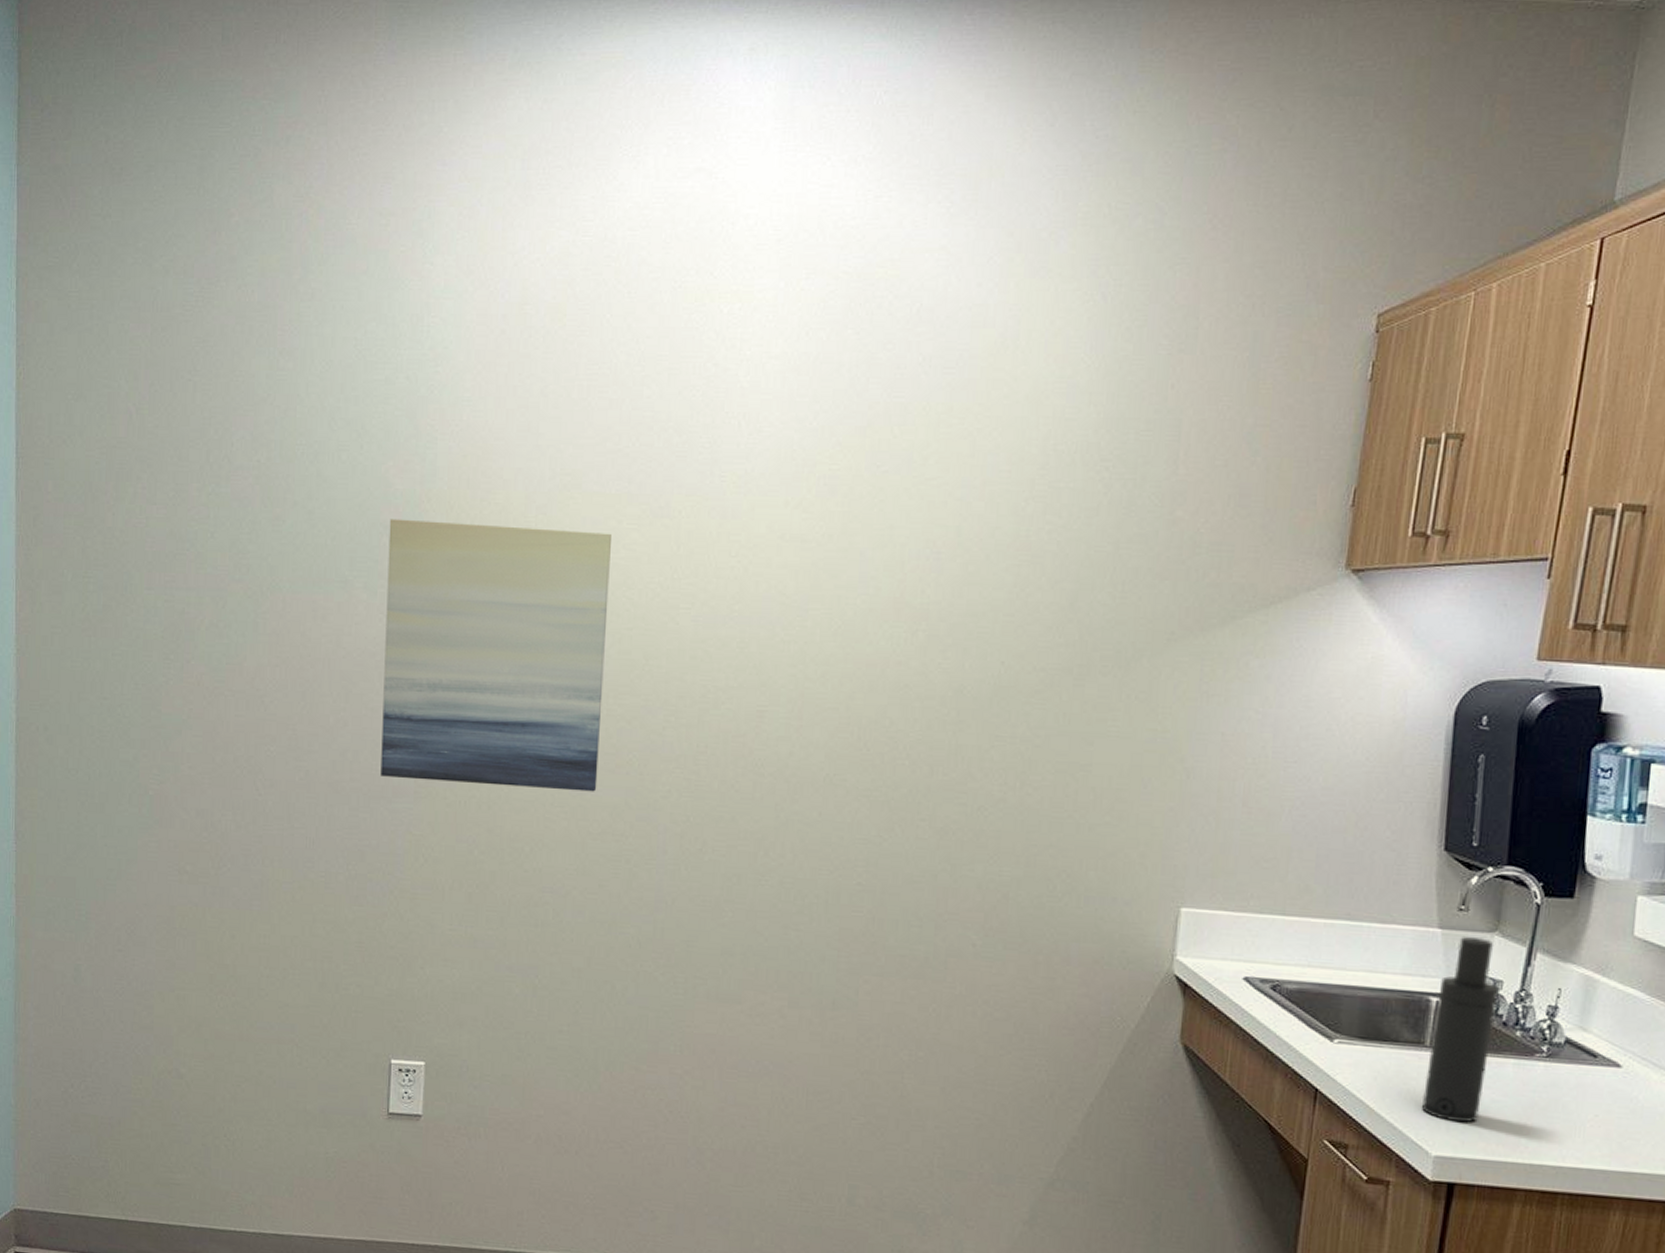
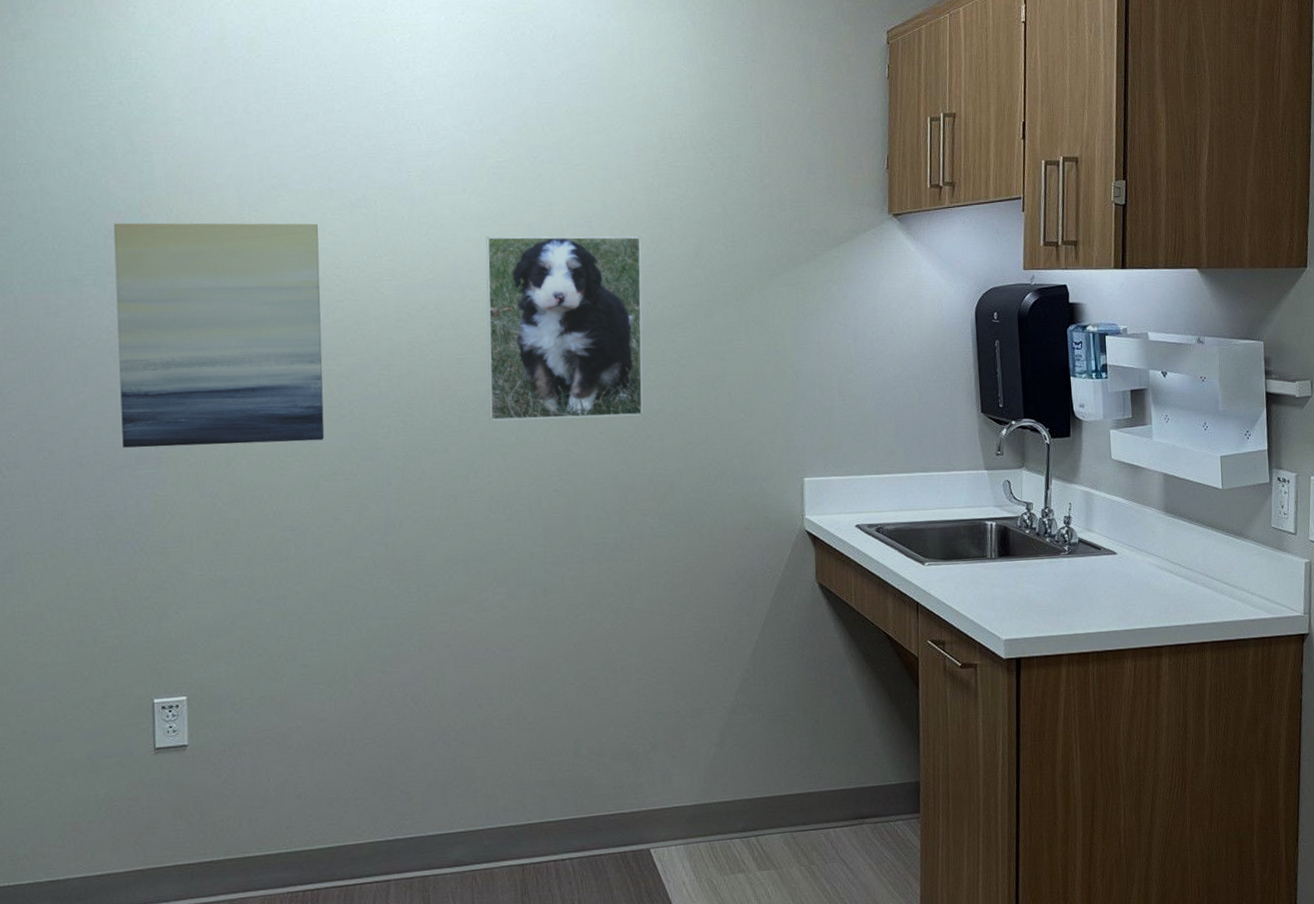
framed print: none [789,562,1002,805] -> present [486,236,644,421]
atomizer: present [1421,935,1499,1123] -> none [990,473,1031,612]

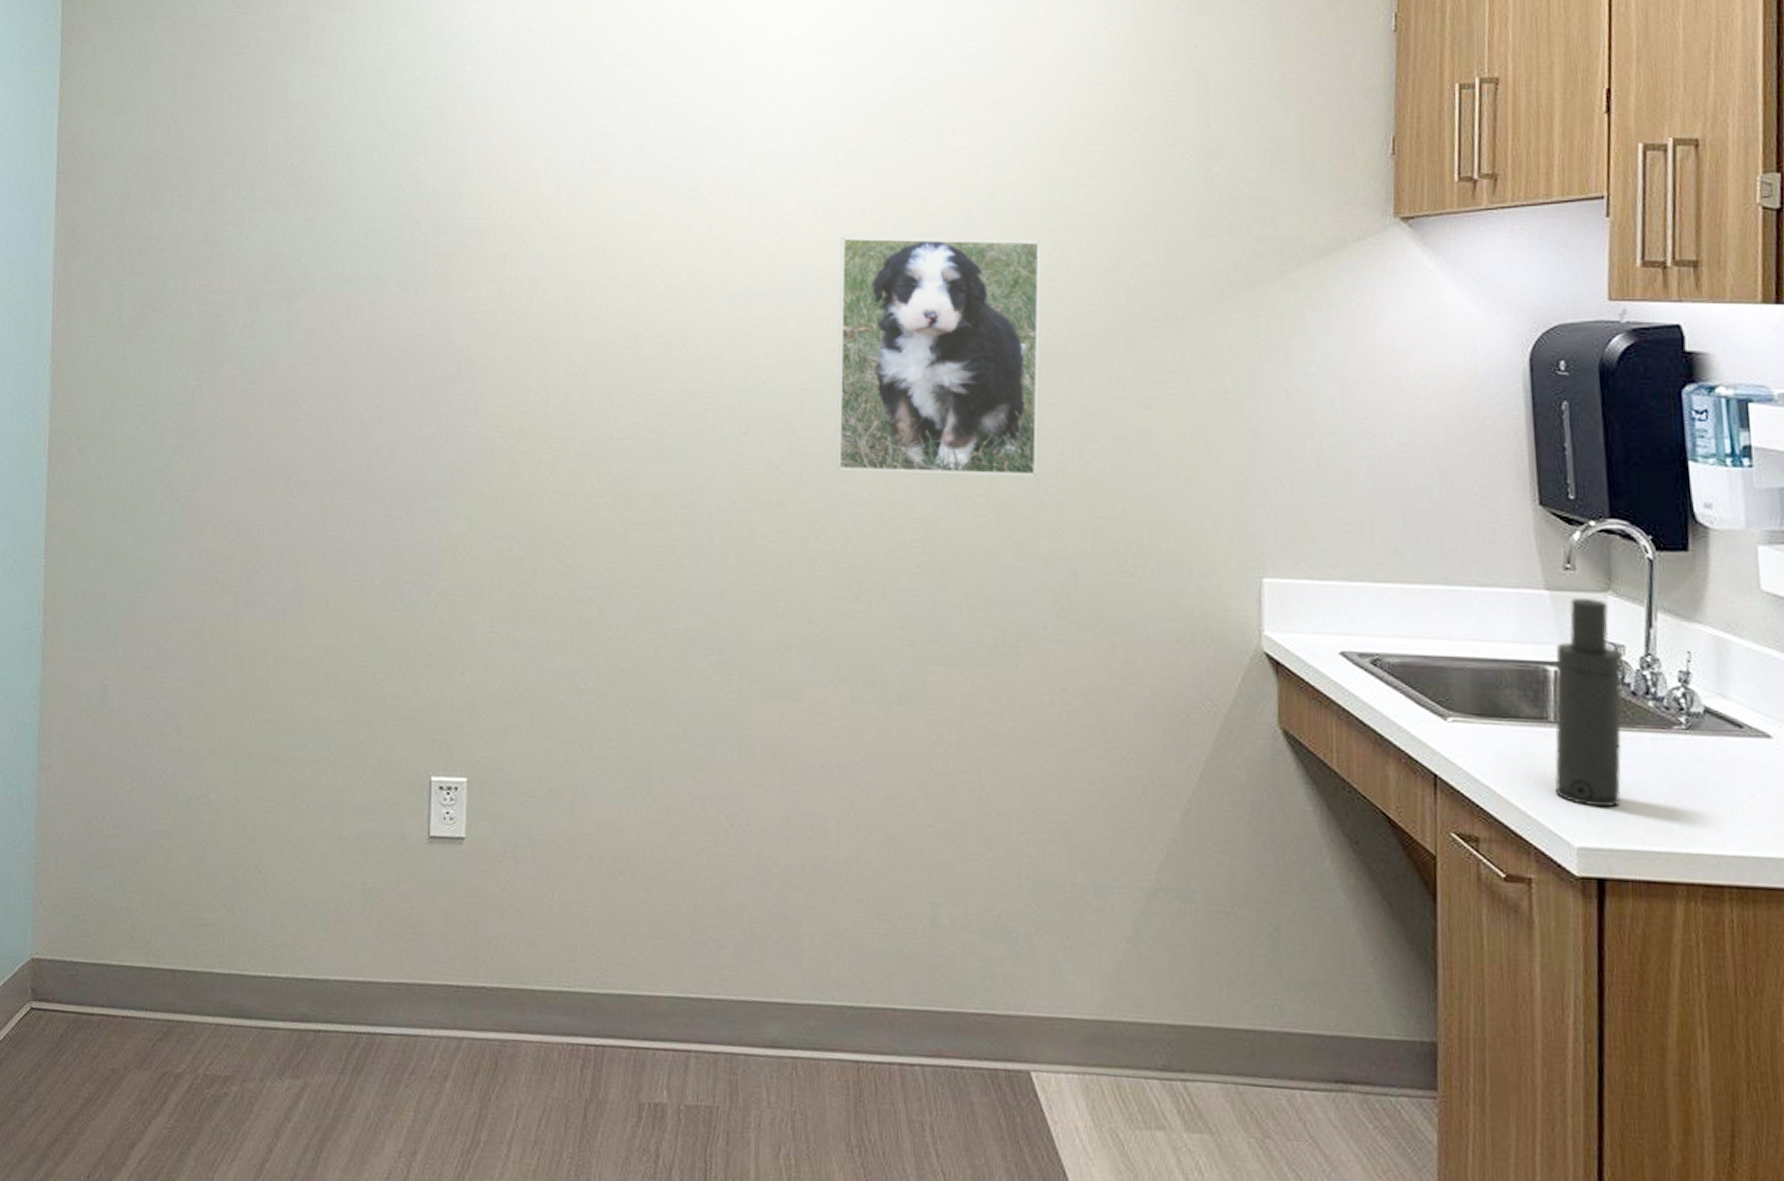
wall art: present [113,222,325,448] -> none [416,213,642,480]
atomizer: none [990,473,1031,612] -> present [1554,597,1622,808]

